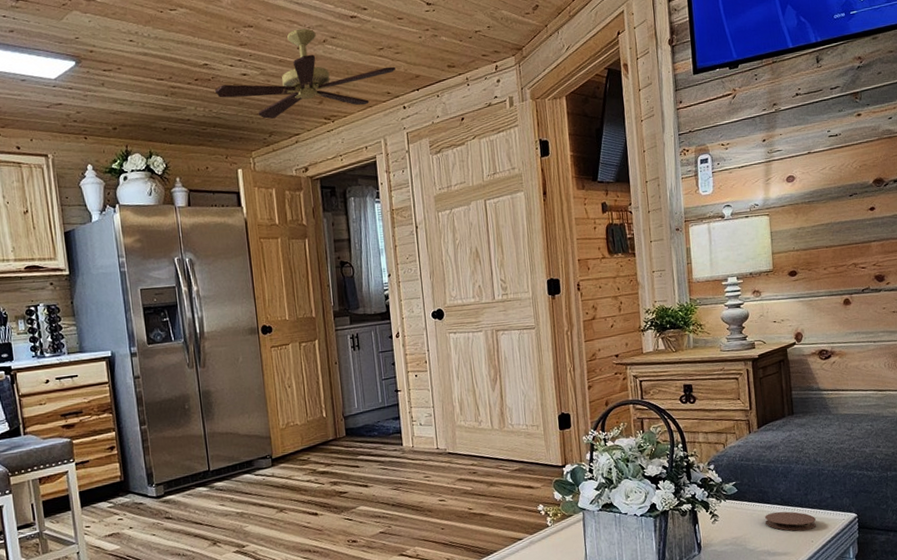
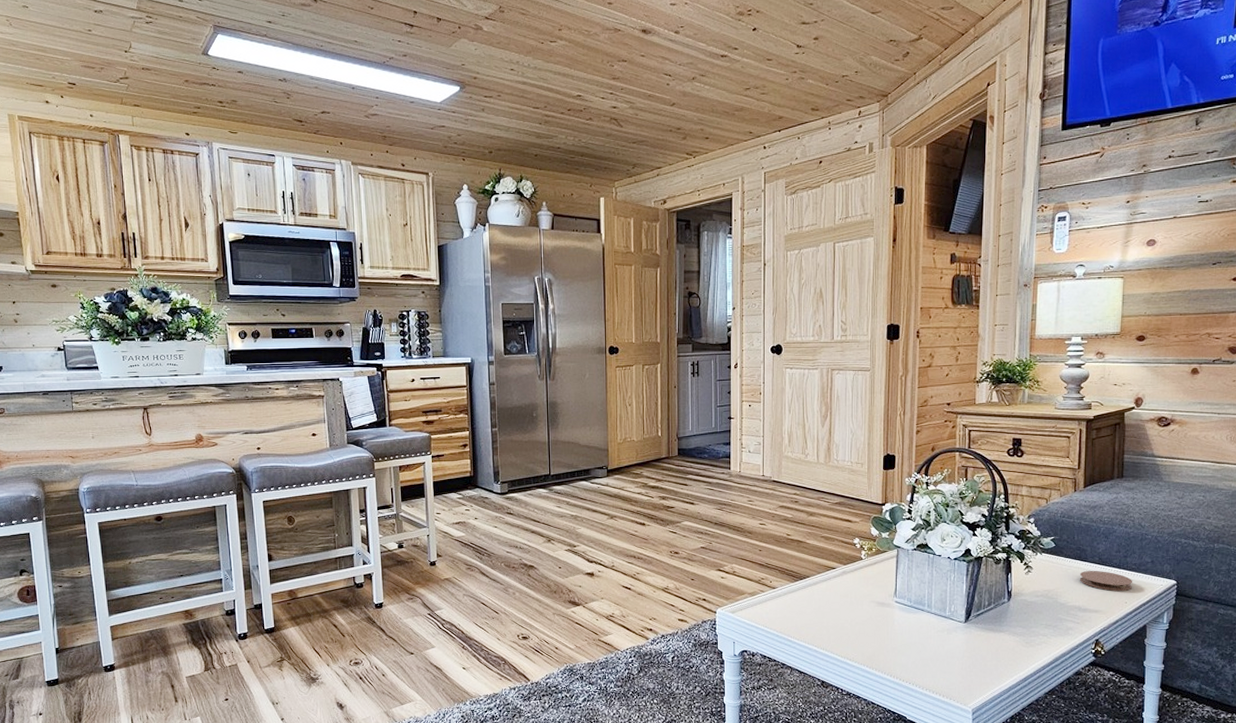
ceiling fan: present [214,28,396,119] -> none [585,65,760,151]

